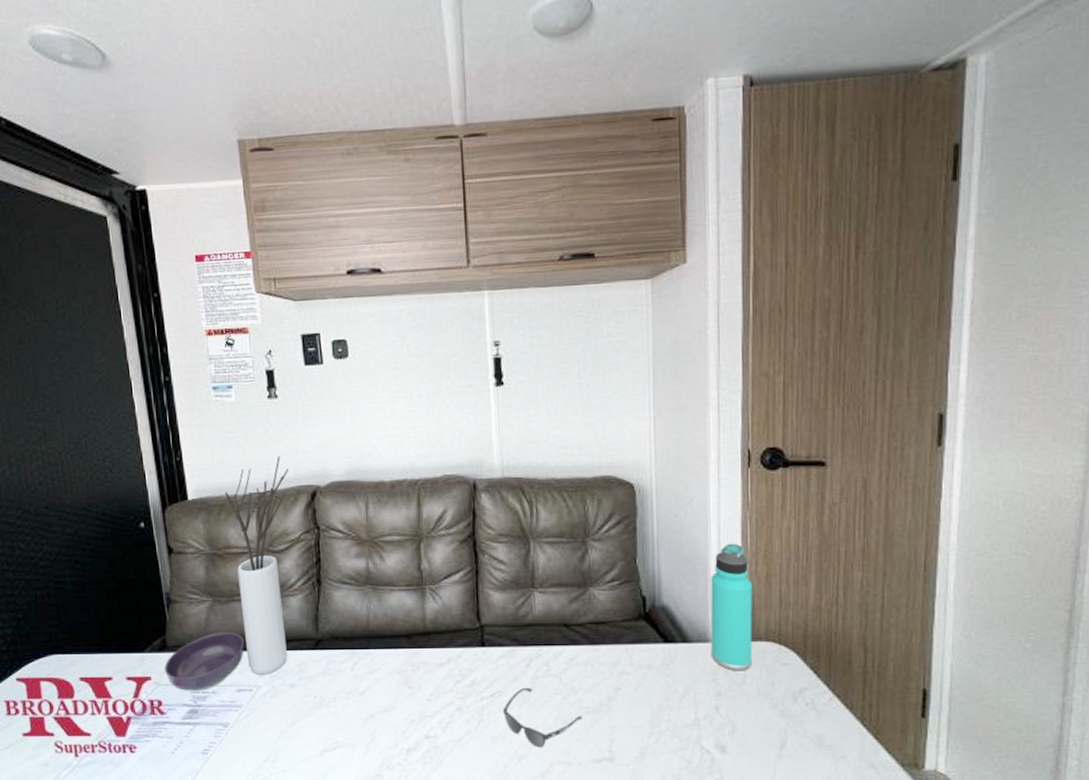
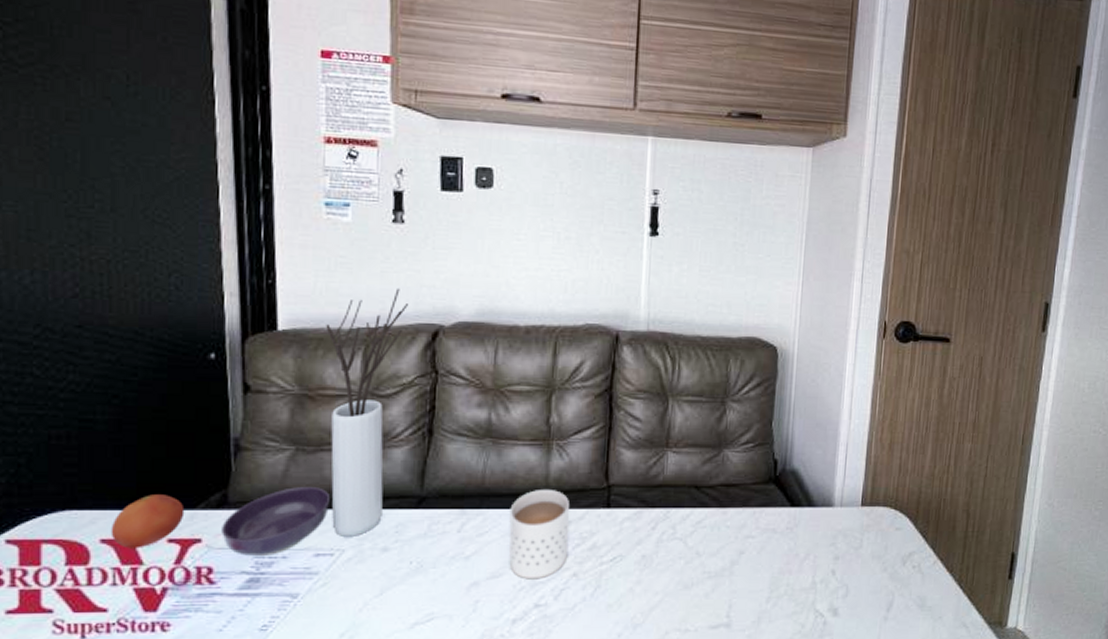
fruit: none [85,641,137,685] -> present [110,495,185,549]
mug: none [394,630,451,713] -> present [509,488,570,580]
sunglasses: present [503,687,582,748] -> none [622,551,703,615]
thermos bottle: present [710,543,753,671] -> none [833,410,876,535]

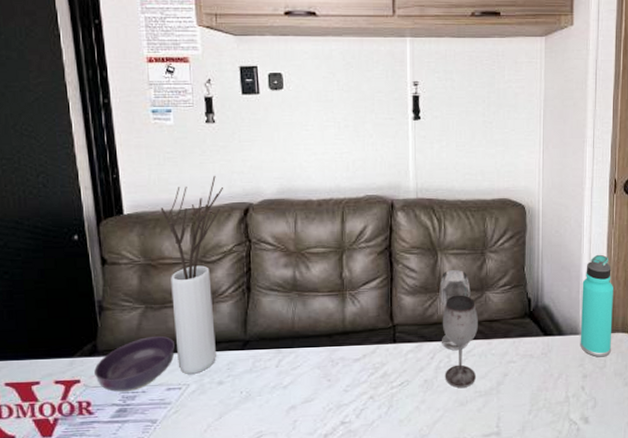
fruit: present [110,495,185,549] -> none [11,347,66,390]
mug: present [509,488,570,580] -> none [316,330,365,403]
wineglass: none [665,421,713,566] -> present [439,270,478,388]
thermos bottle: none [833,410,876,535] -> present [580,254,613,357]

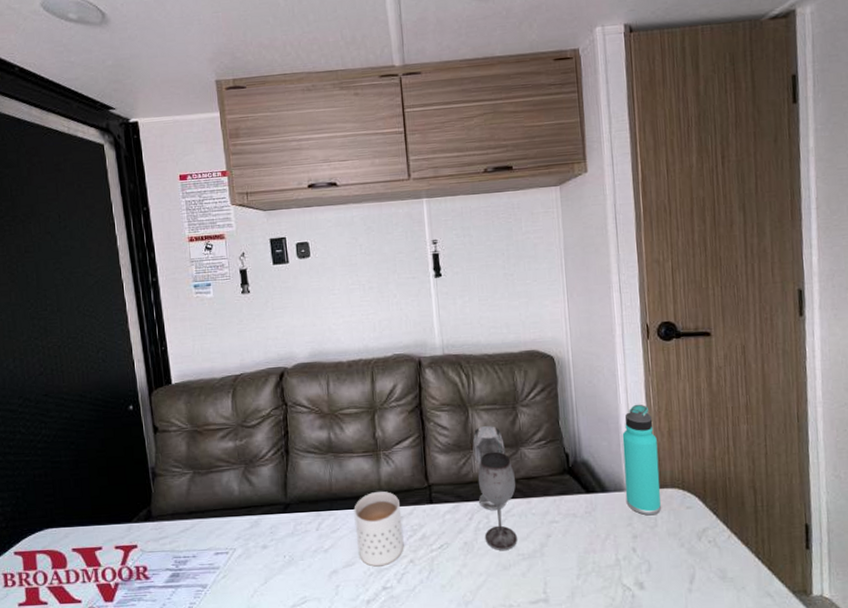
bowl: present [94,335,176,392] -> none [149,500,222,556]
vase: present [160,175,224,374] -> none [204,342,261,538]
mug: none [316,330,365,403] -> present [354,491,404,567]

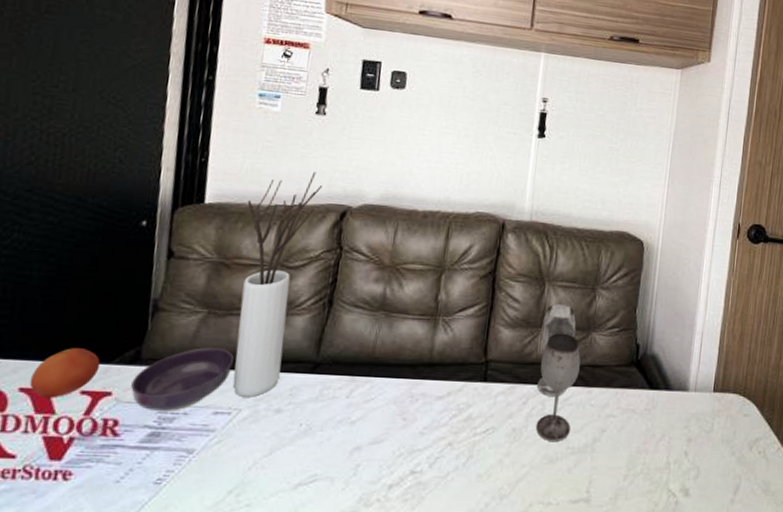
fruit: none [78,513,124,555] -> present [29,348,101,399]
bowl: none [149,500,222,556] -> present [131,347,235,411]
vase: none [204,342,261,538] -> present [232,171,323,397]
mug: present [354,491,404,567] -> none [390,360,450,447]
thermos bottle: present [622,404,661,516] -> none [687,303,728,420]

